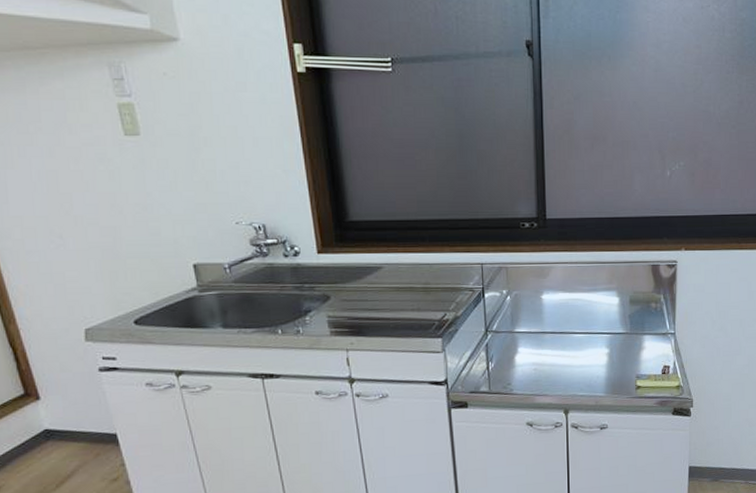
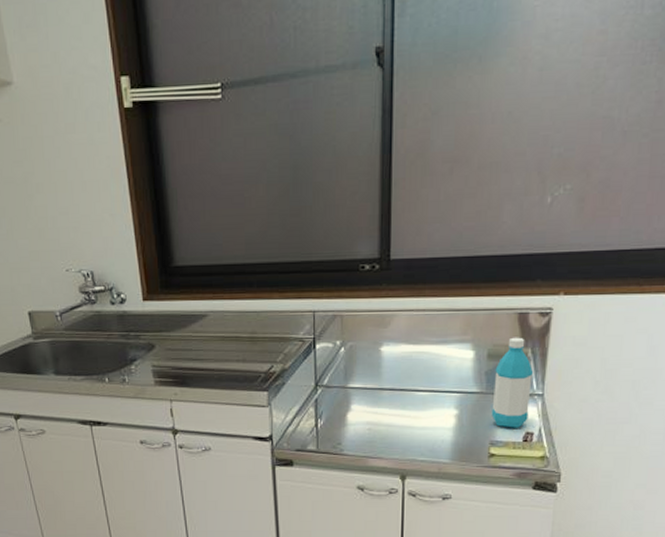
water bottle: none [636,285,666,363] -> present [491,337,534,428]

